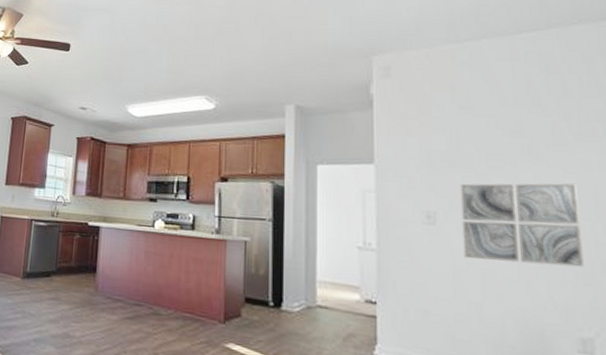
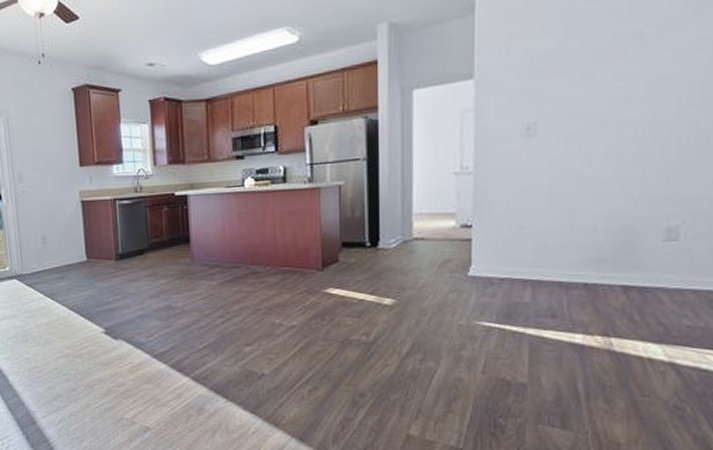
wall art: present [460,183,584,268] -> none [562,67,686,166]

